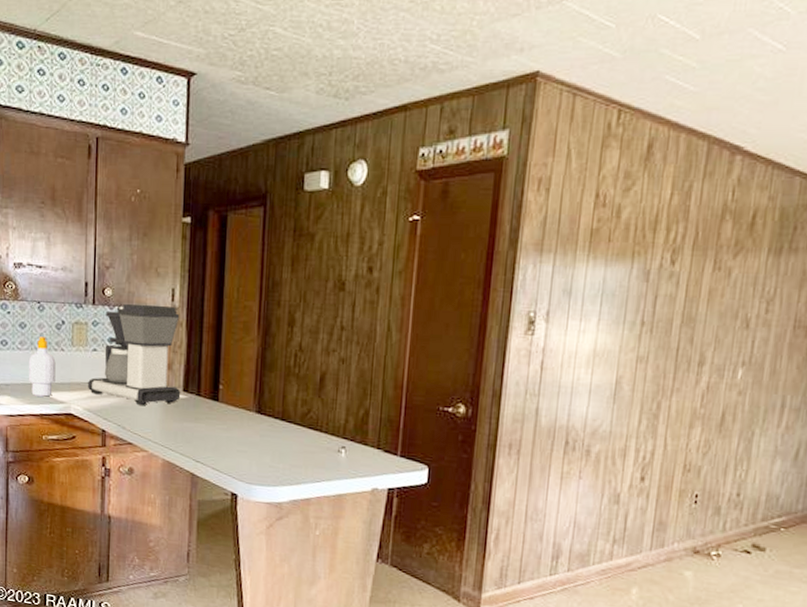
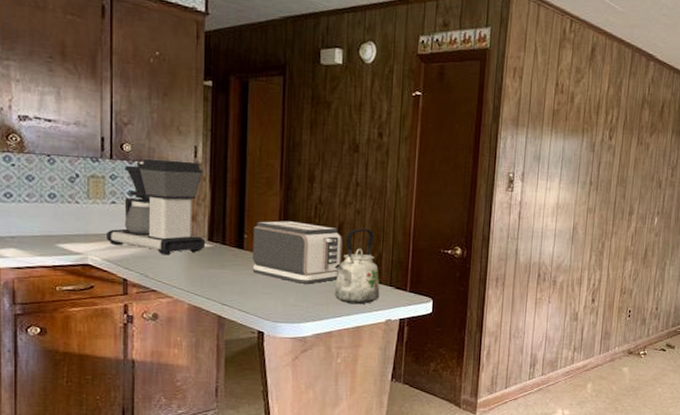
soap bottle: present [28,337,56,397] -> none [38,189,70,249]
toaster: none [227,370,325,443] -> present [252,220,343,284]
kettle: none [313,379,366,469] -> present [334,228,380,305]

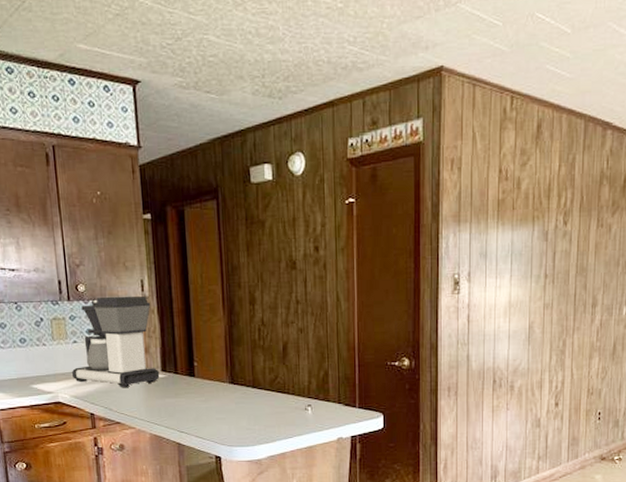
toaster: present [252,220,343,284] -> none [202,345,289,407]
kettle: present [334,228,380,305] -> none [283,346,329,424]

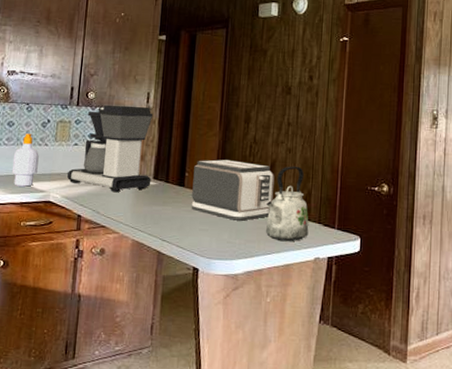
soap bottle: none [12,334,41,389] -> present [11,133,39,187]
toaster: none [202,345,289,407] -> present [191,159,275,221]
kettle: none [283,346,329,424] -> present [265,166,309,242]

